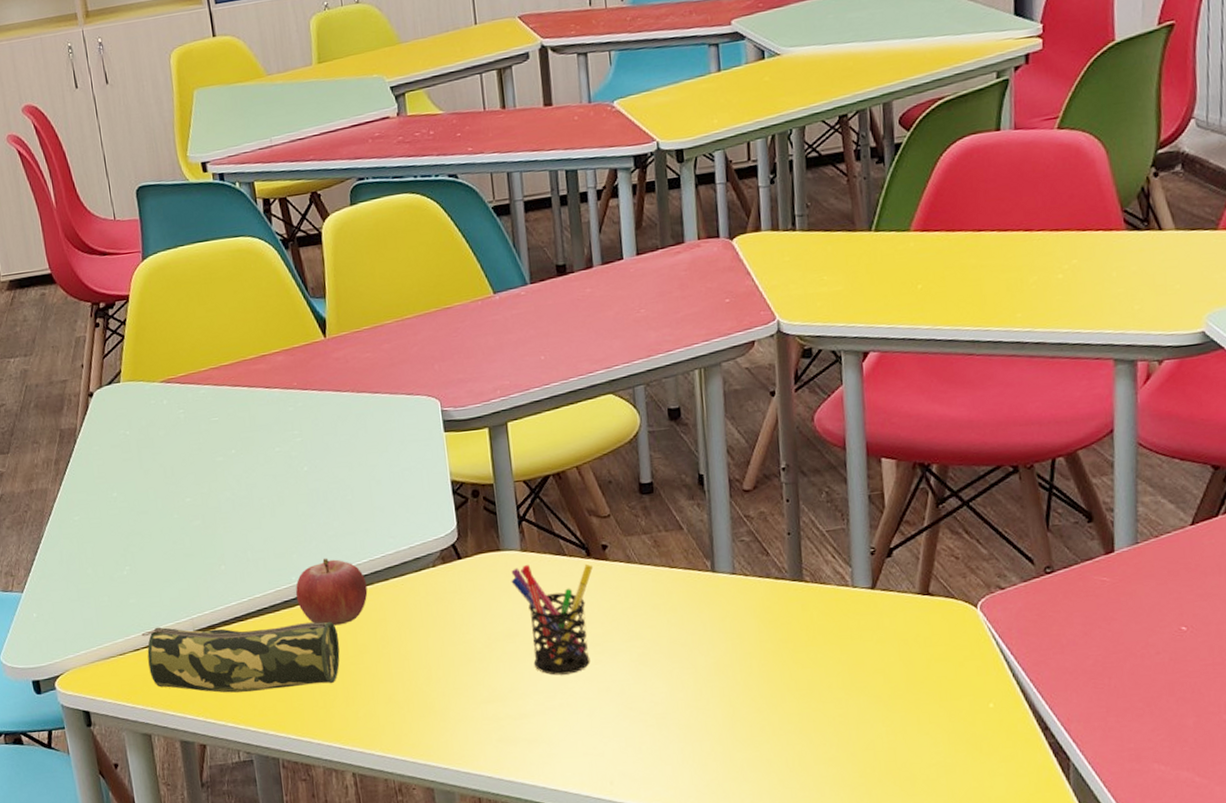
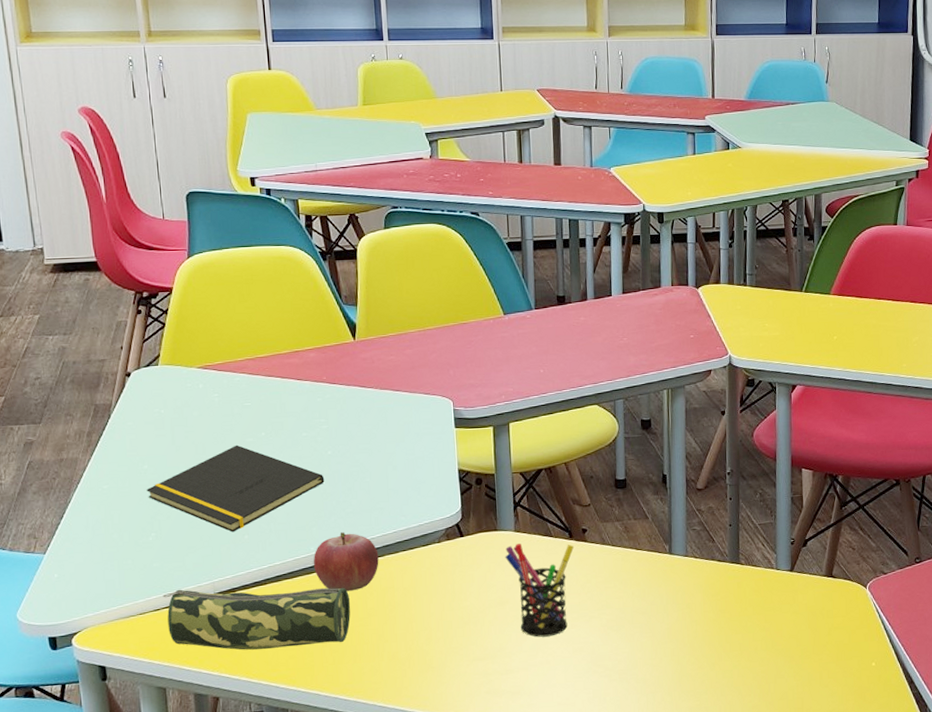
notepad: none [117,465,303,563] -> present [146,444,325,533]

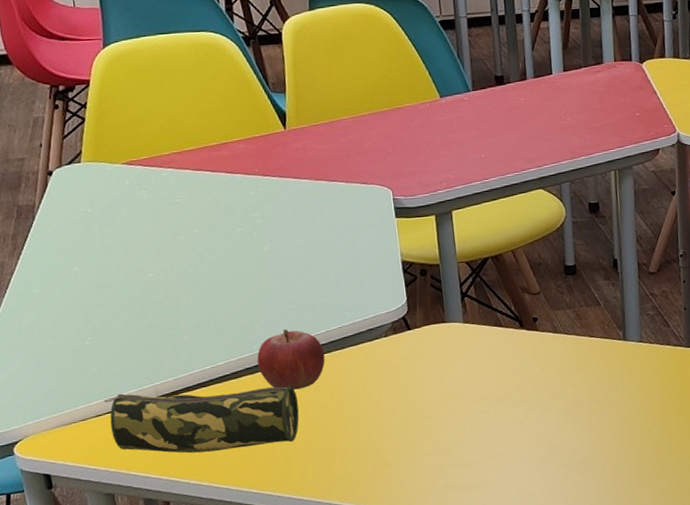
notepad: present [146,444,325,533] -> none [78,243,264,334]
pen holder: present [505,544,574,637] -> none [455,333,525,430]

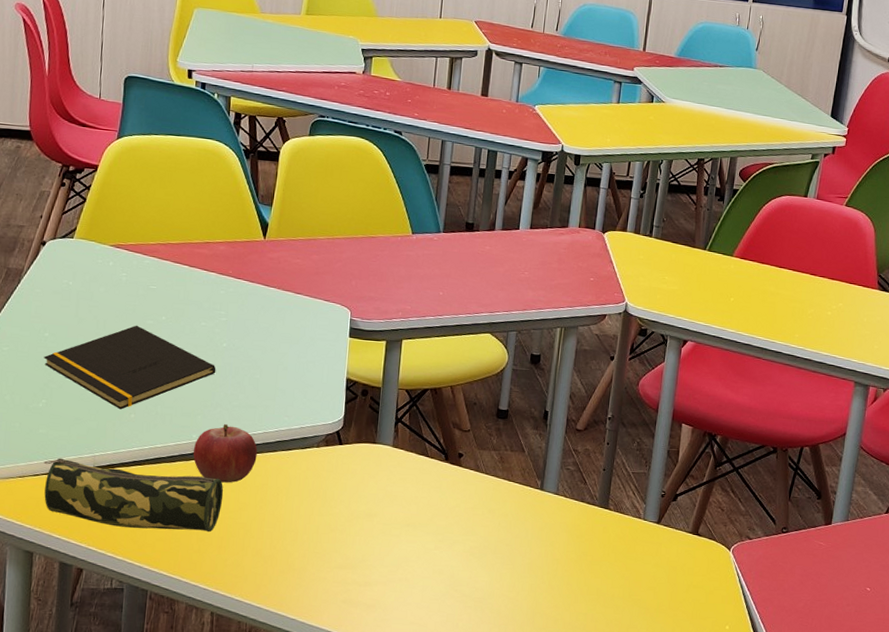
notepad: none [78,243,264,334] -> present [44,325,216,410]

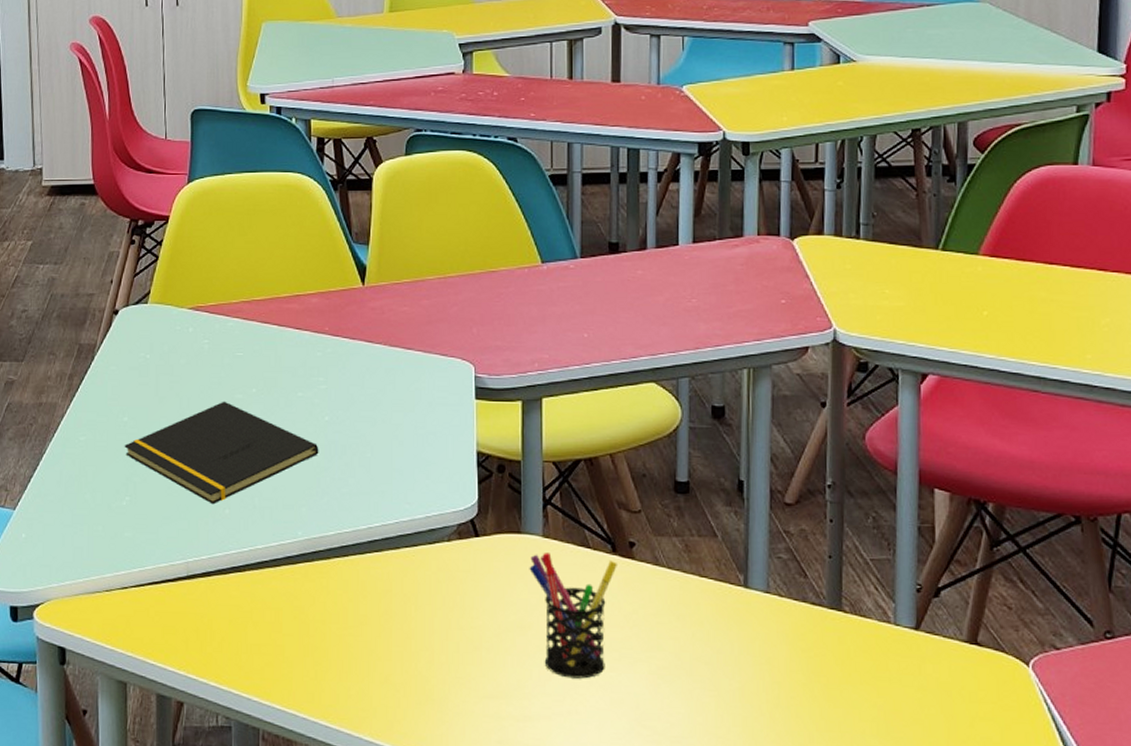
pencil case: present [44,458,223,533] -> none [132,566,339,654]
fruit: present [193,423,258,483] -> none [299,515,376,591]
pen holder: none [379,459,448,555] -> present [529,553,617,679]

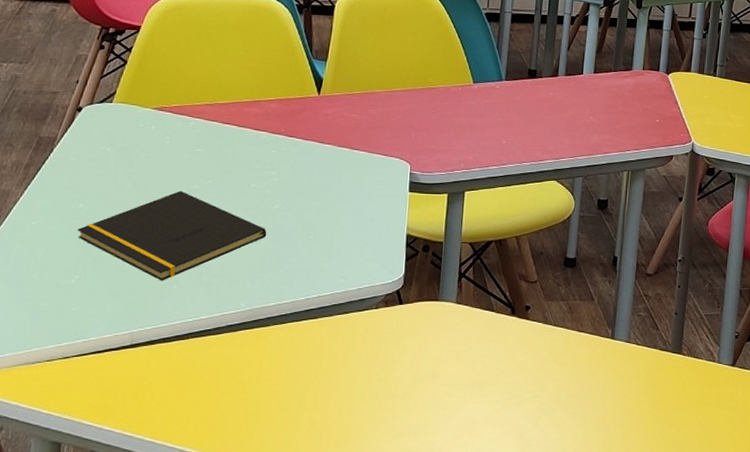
pen holder: present [529,553,617,679] -> none [442,316,515,416]

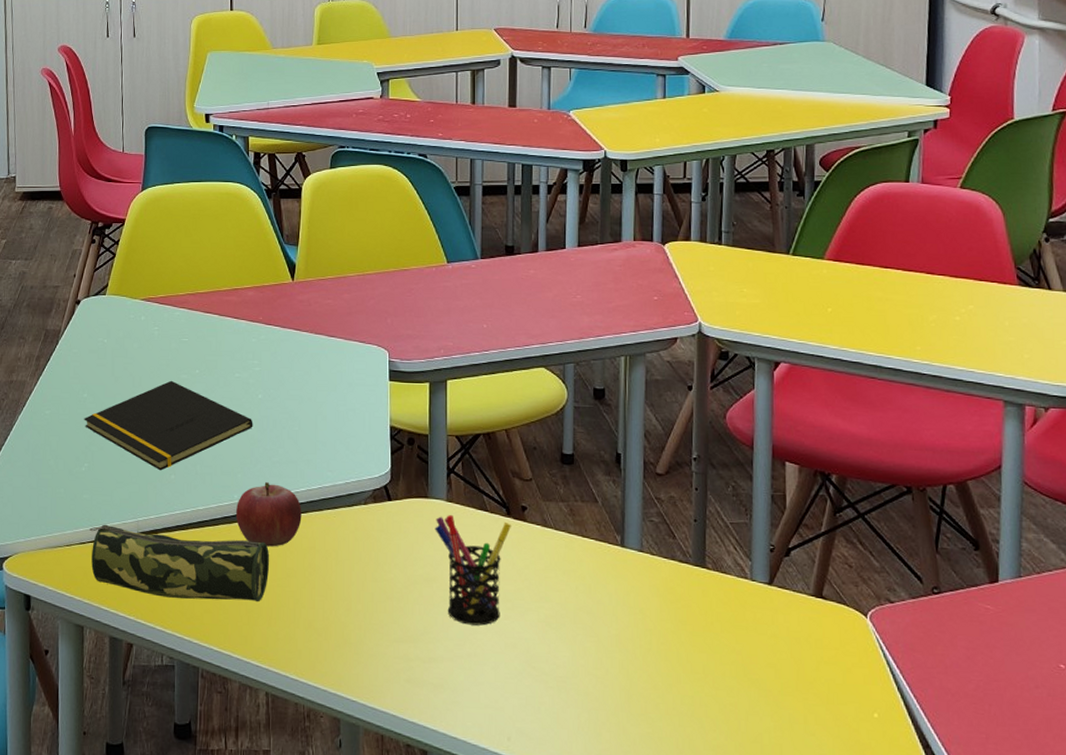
pencil case: none [75,337,274,408] -> present [89,524,269,602]
fruit: none [241,289,312,353] -> present [235,481,302,547]
pen holder: none [442,316,515,416] -> present [435,515,511,626]

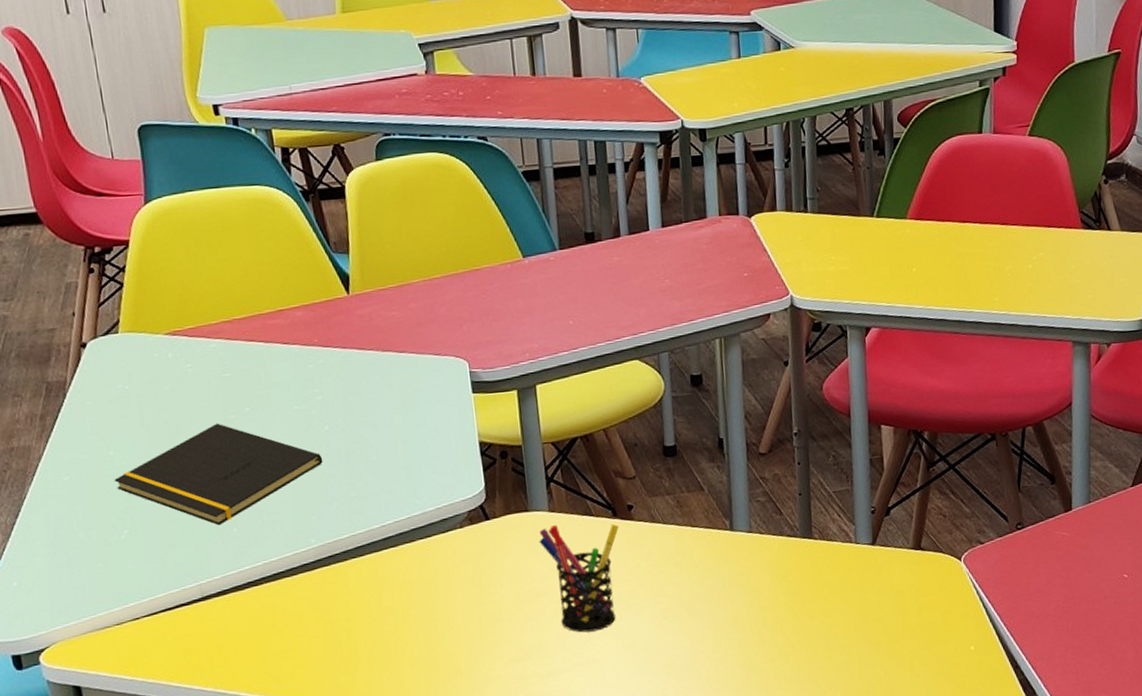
pencil case: present [89,524,269,602] -> none [142,584,363,661]
fruit: present [235,481,302,547] -> none [315,519,392,589]

